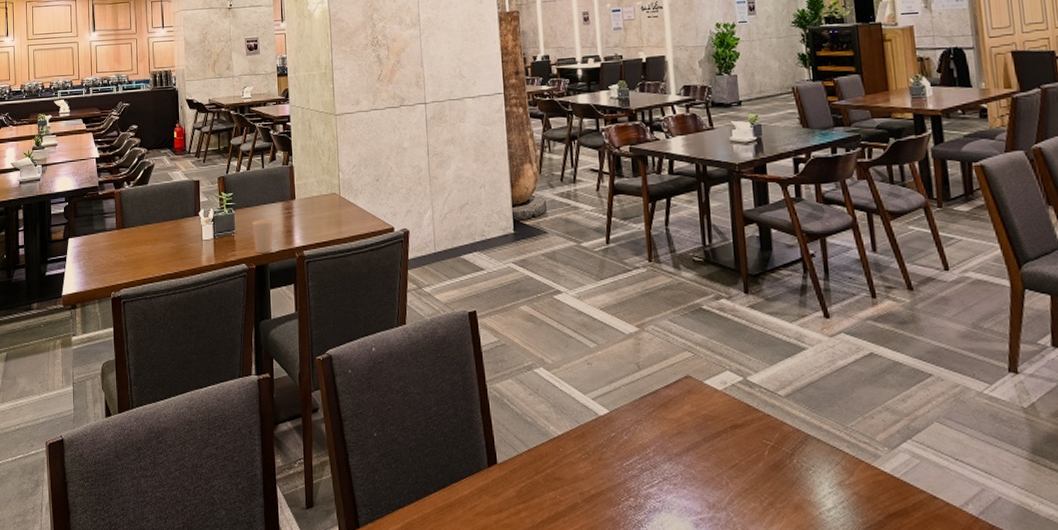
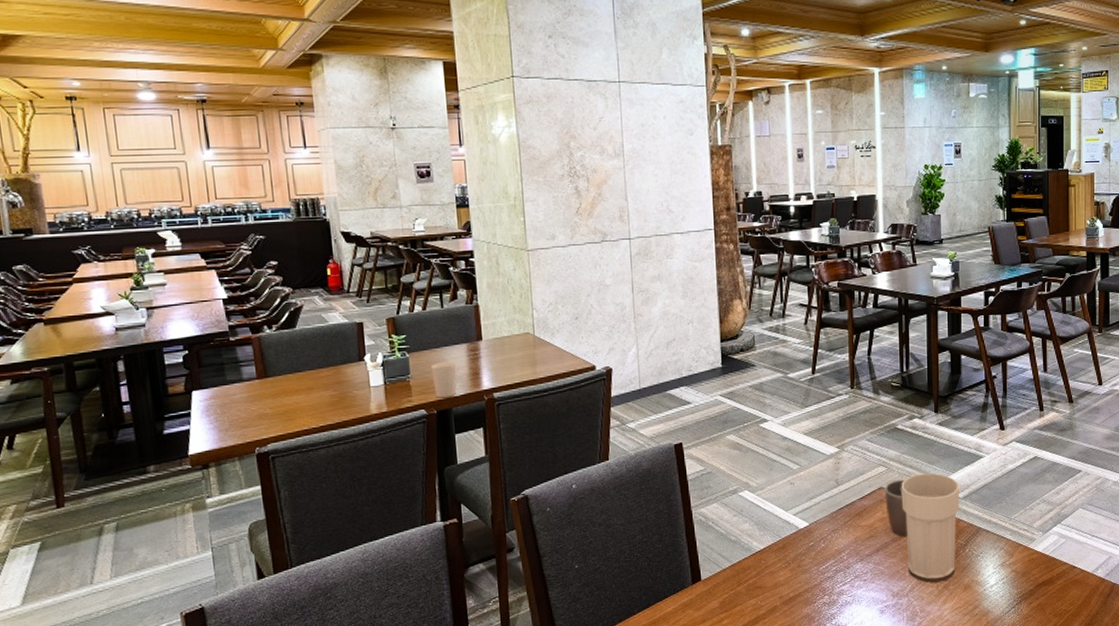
cup: none [692,368,723,436] -> present [885,479,908,537]
cup: none [710,363,782,497] -> present [901,472,960,583]

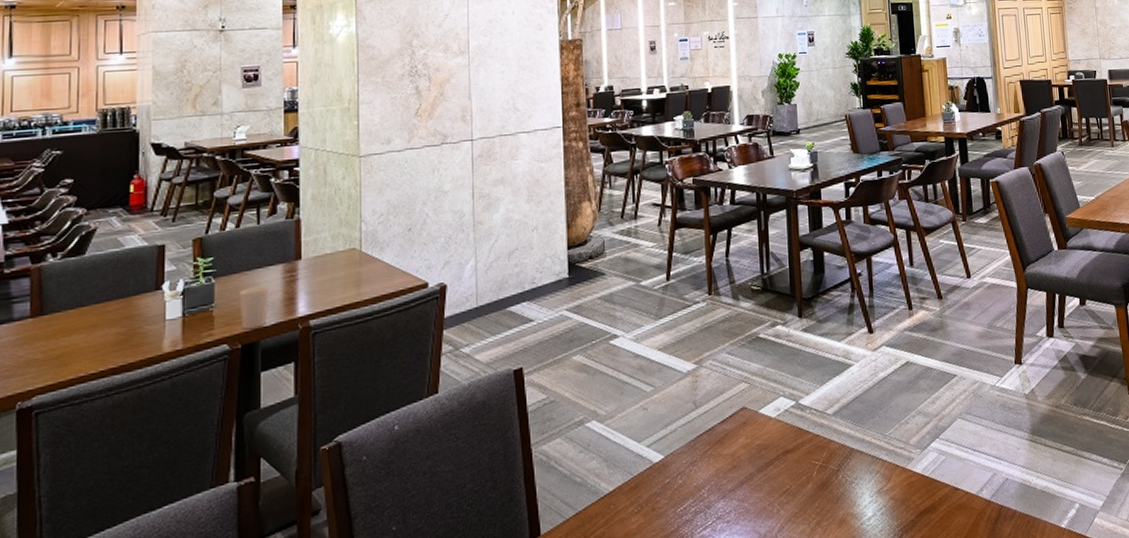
cup: present [885,479,908,537] -> none [748,396,775,465]
cup: present [901,472,960,583] -> none [765,387,830,520]

